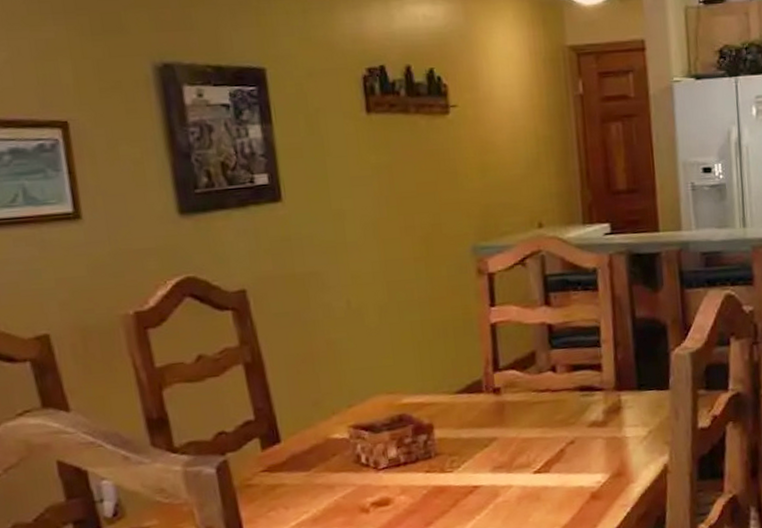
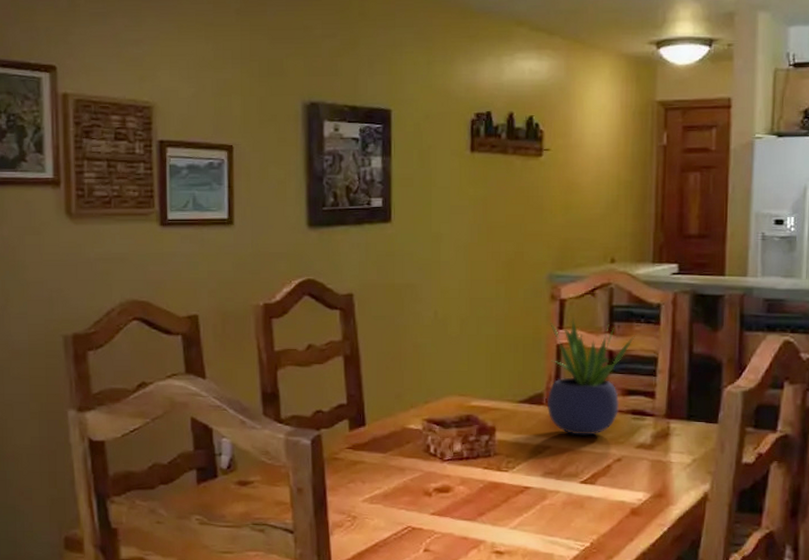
potted plant: none [480,292,574,422] -> present [547,317,635,436]

